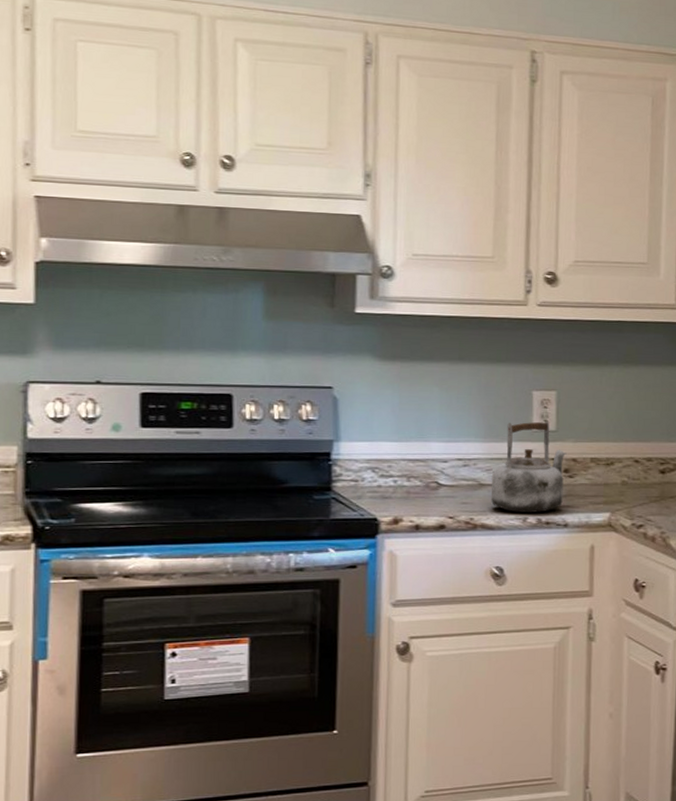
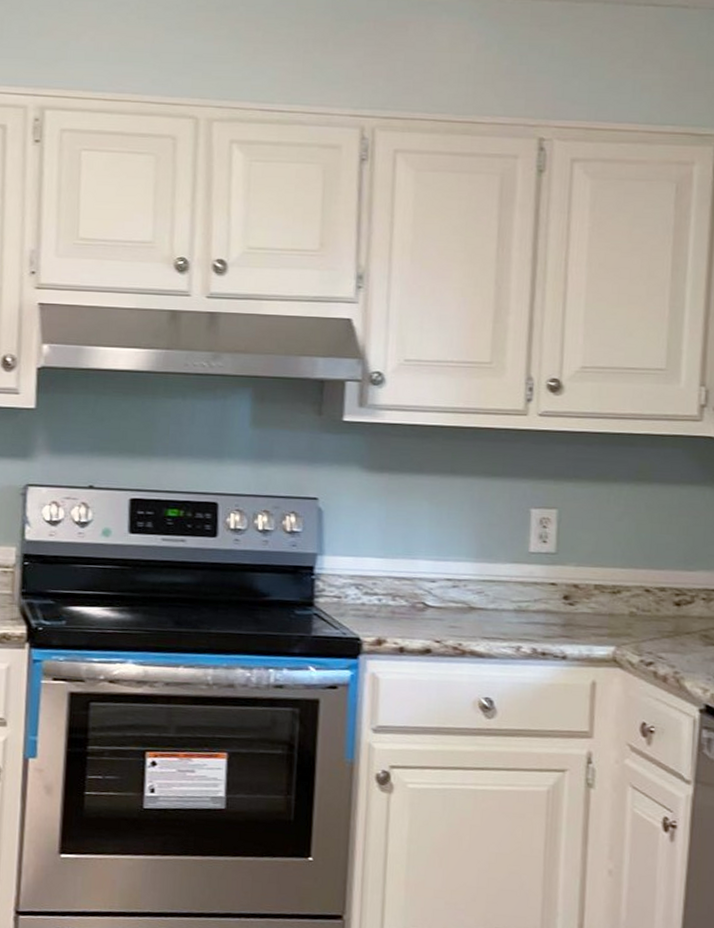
kettle: present [490,420,567,513] -> none [481,541,567,642]

